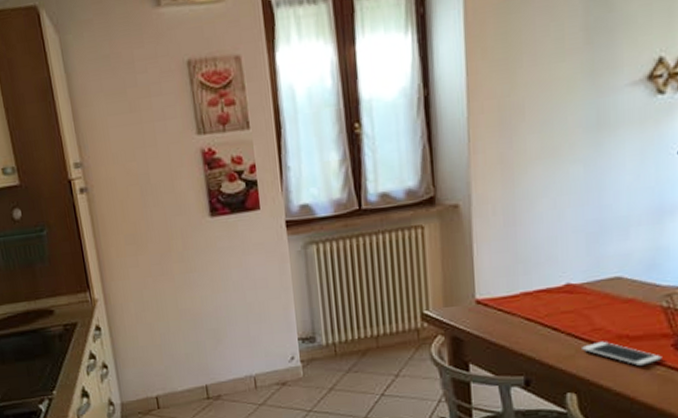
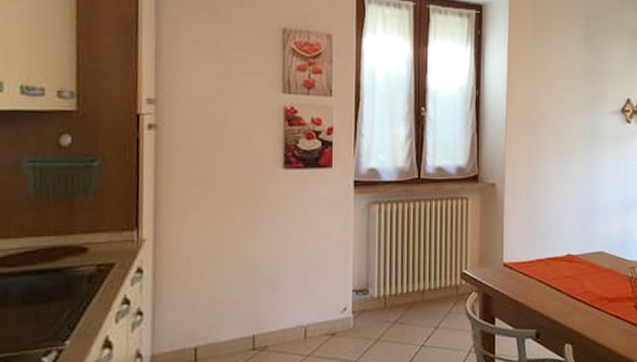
cell phone: present [582,341,662,367] -> none [577,301,628,323]

